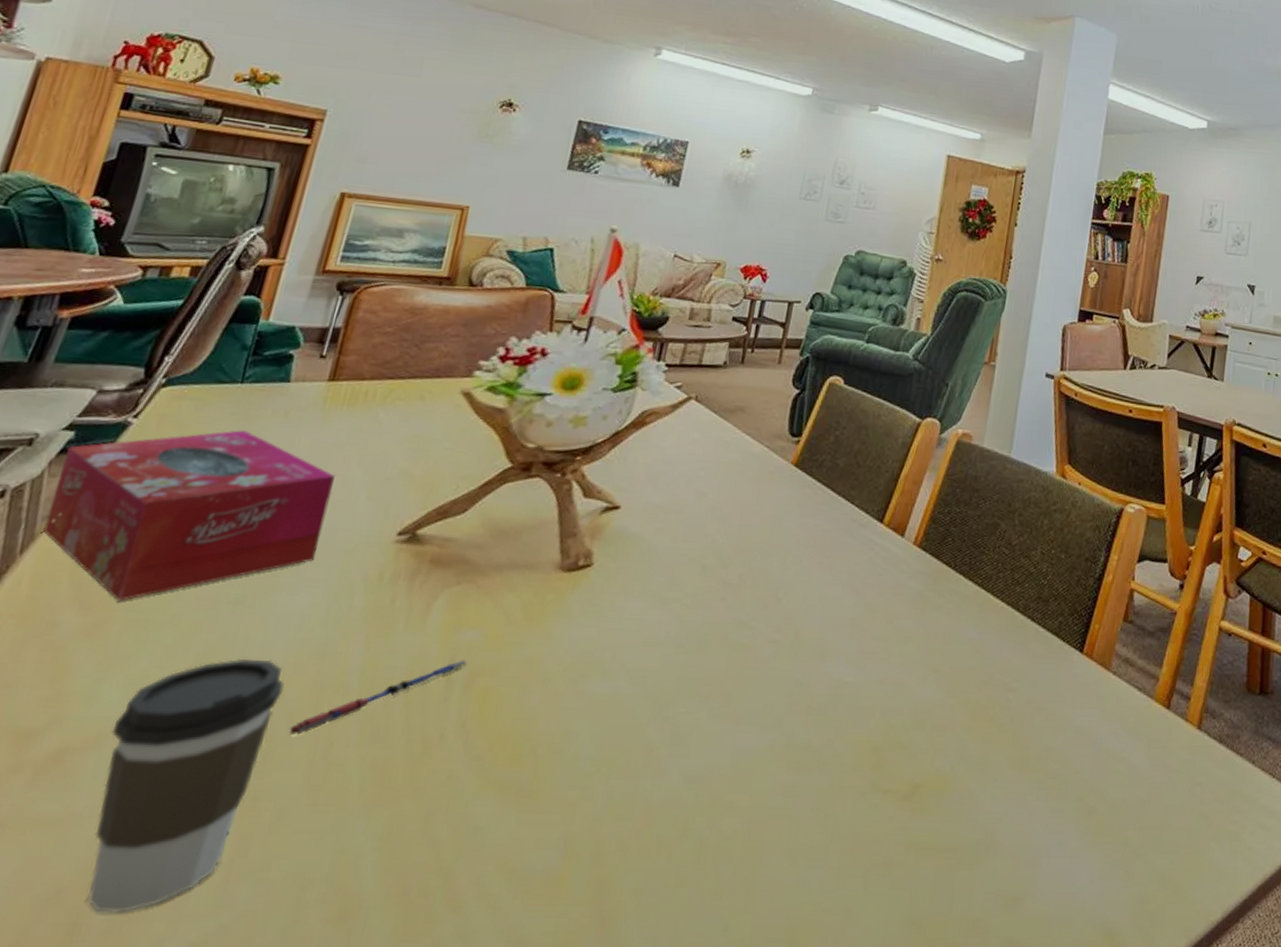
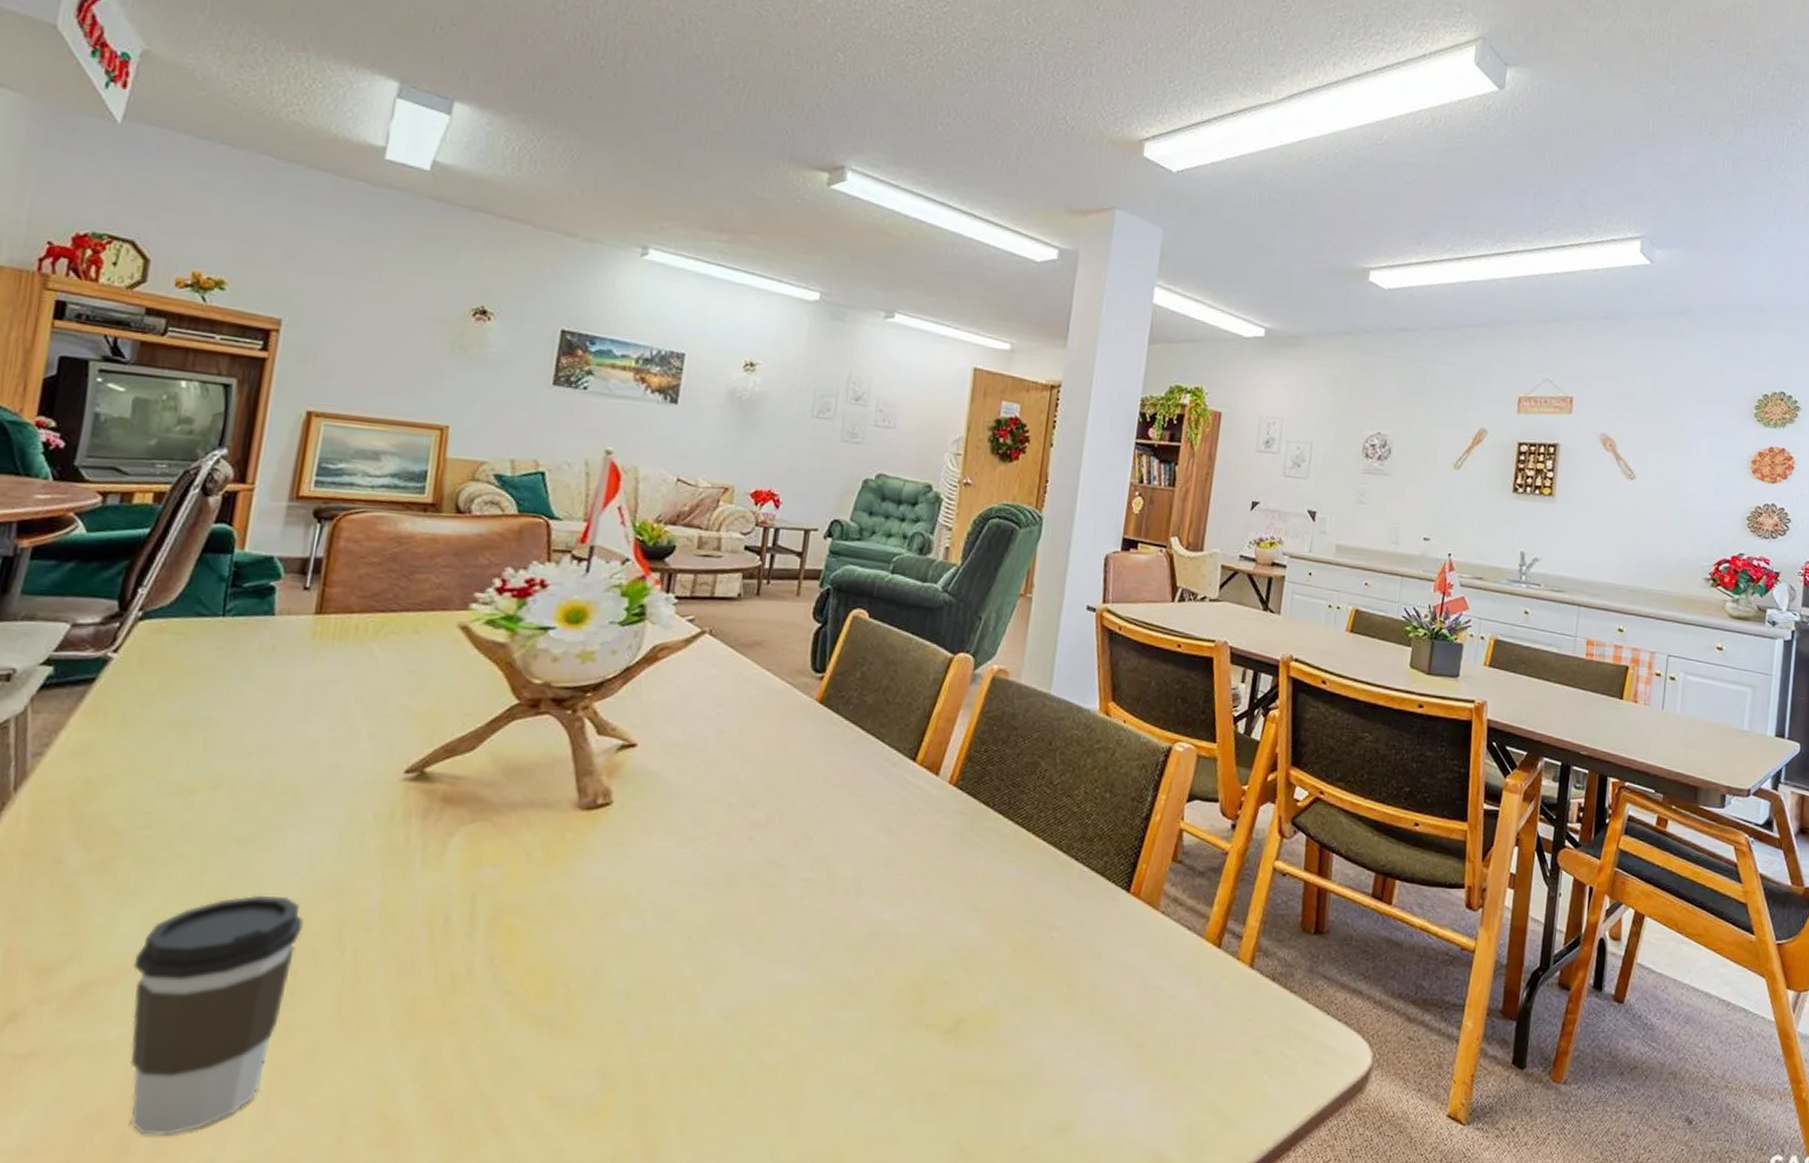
tissue box: present [43,429,335,601] -> none [35,664,333,838]
pen: present [288,659,467,735] -> none [312,897,490,969]

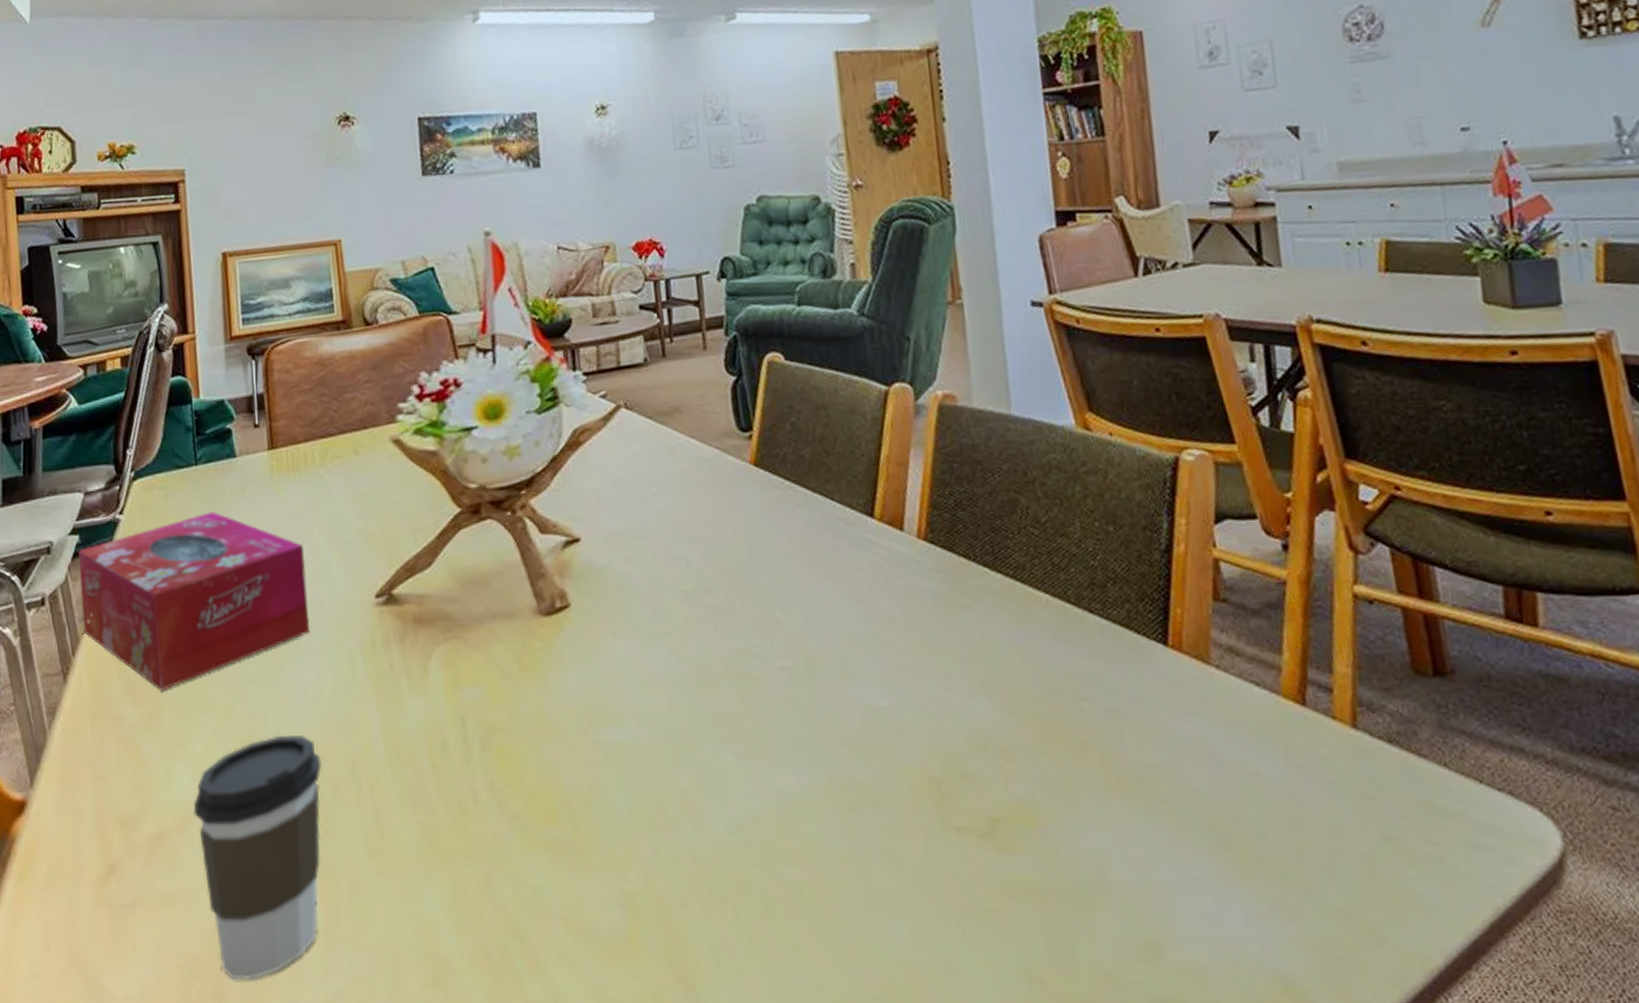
tissue box: none [35,664,333,838] -> present [77,510,310,691]

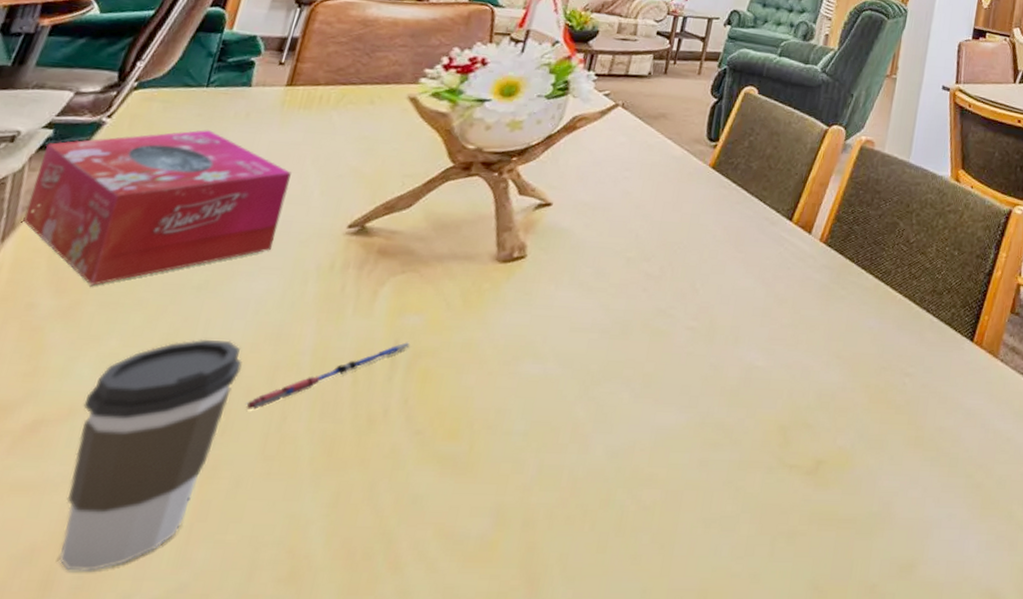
pen: none [336,718,478,806] -> present [245,342,410,410]

